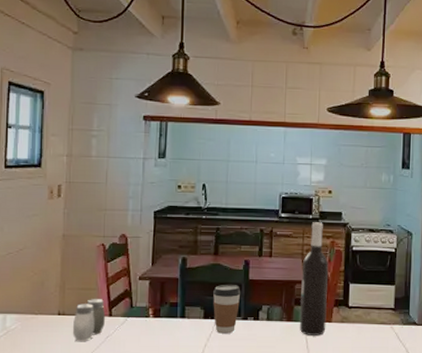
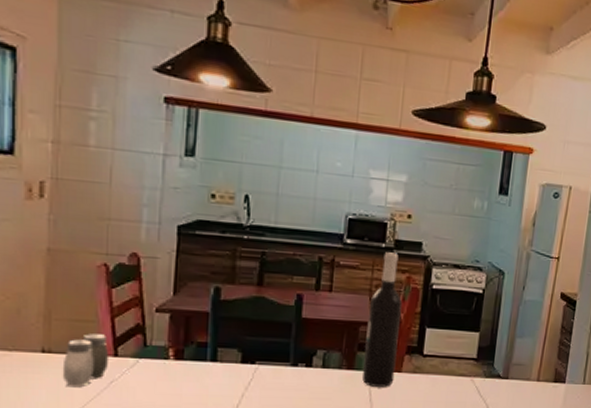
coffee cup: present [213,285,241,334] -> none [254,323,291,382]

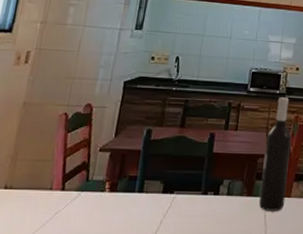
salt and pepper shaker: present [62,334,110,388] -> none [17,171,58,219]

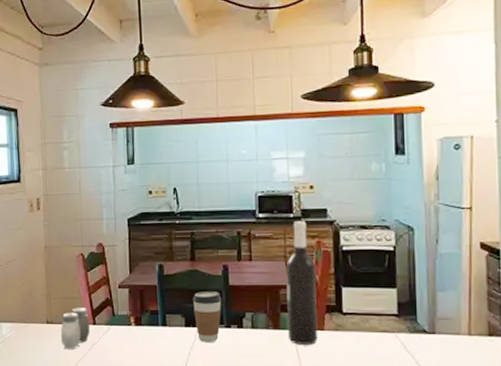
salt and pepper shaker: none [17,171,58,219] -> present [60,308,91,350]
coffee cup: none [173,158,204,209] -> present [193,291,222,342]

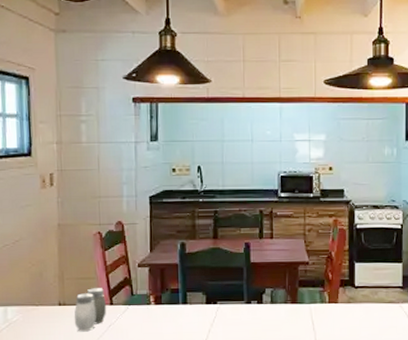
coffee cup: present [193,291,222,342] -> none [214,269,243,319]
wine bottle: present [286,221,318,345] -> none [304,201,333,317]

